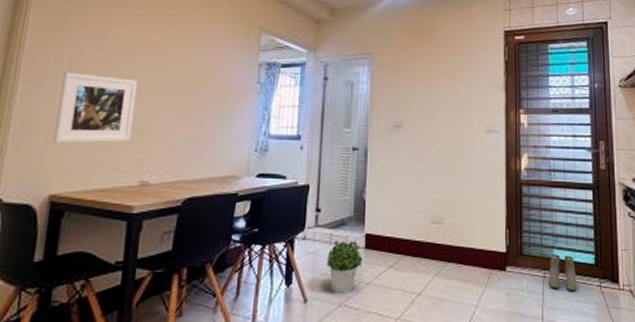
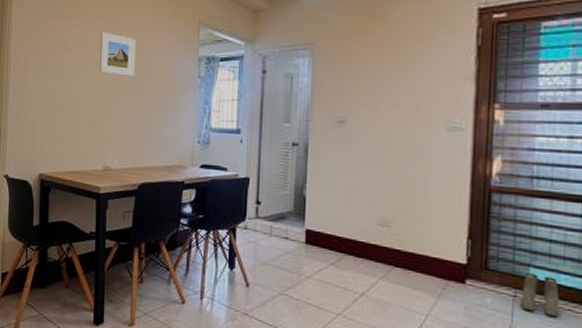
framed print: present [53,72,137,143] -> none [38,71,96,132]
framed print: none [141,32,189,80] -> present [98,31,136,76]
potted plant: present [326,240,363,294] -> none [266,232,303,284]

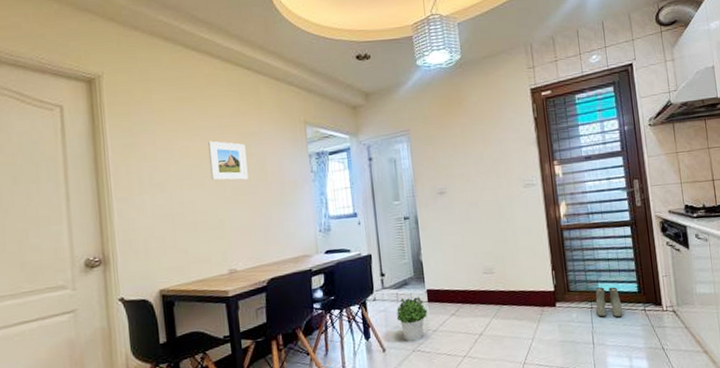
potted plant: none [266,232,303,284] -> present [396,297,428,342]

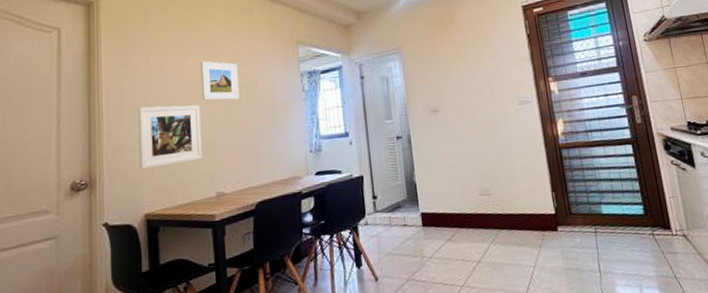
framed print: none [147,184,213,247] -> present [137,104,202,170]
potted plant: present [396,297,428,342] -> none [389,221,423,270]
boots: present [595,287,624,318] -> none [599,209,631,243]

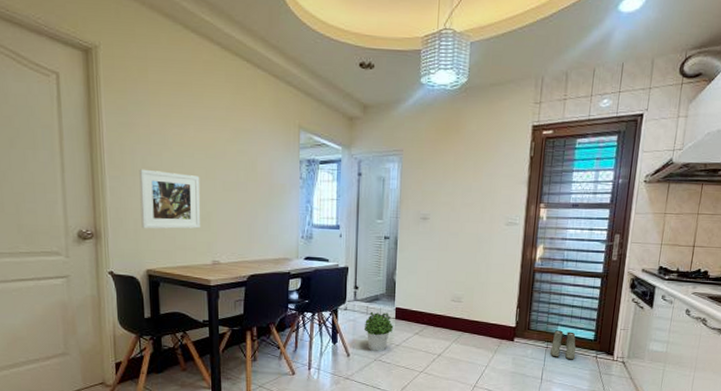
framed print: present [200,61,239,101] -> none [200,131,238,176]
potted plant: none [389,221,423,270] -> present [363,311,394,352]
boots: none [599,209,631,243] -> present [551,330,576,360]

